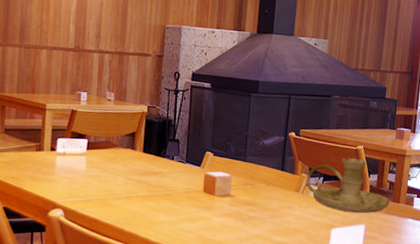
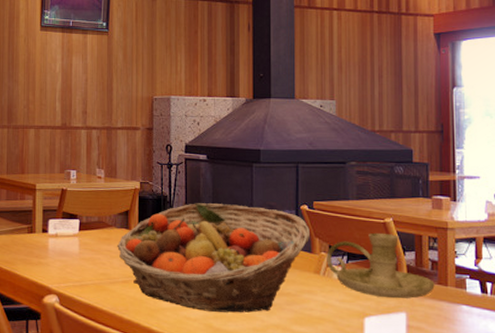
fruit basket: none [122,127,295,225] -> present [117,203,311,313]

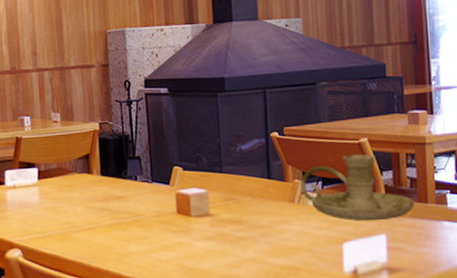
fruit basket: present [117,203,311,313] -> none [79,137,283,251]

